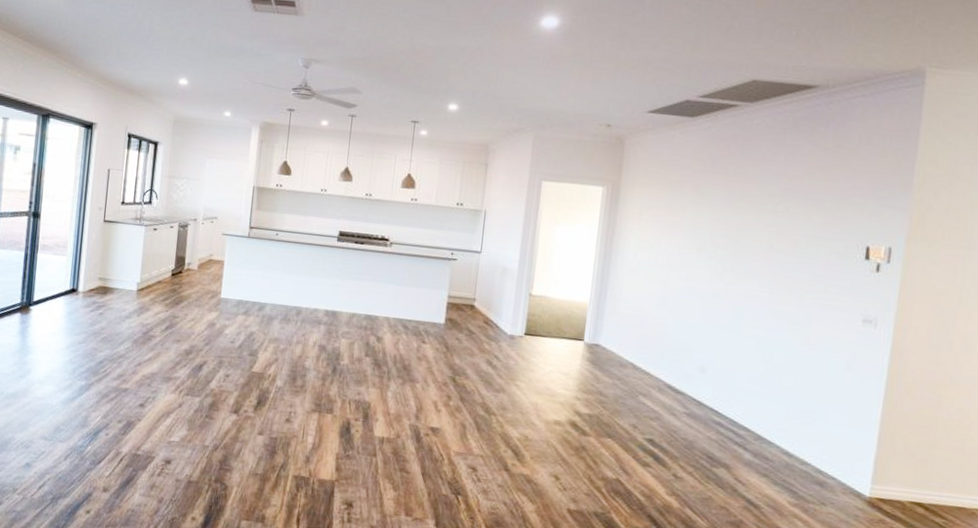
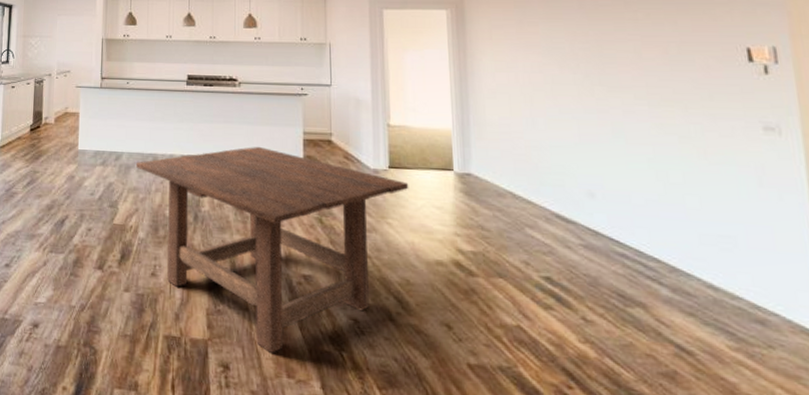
dining table: none [278,306,541,495] -> present [135,147,409,353]

